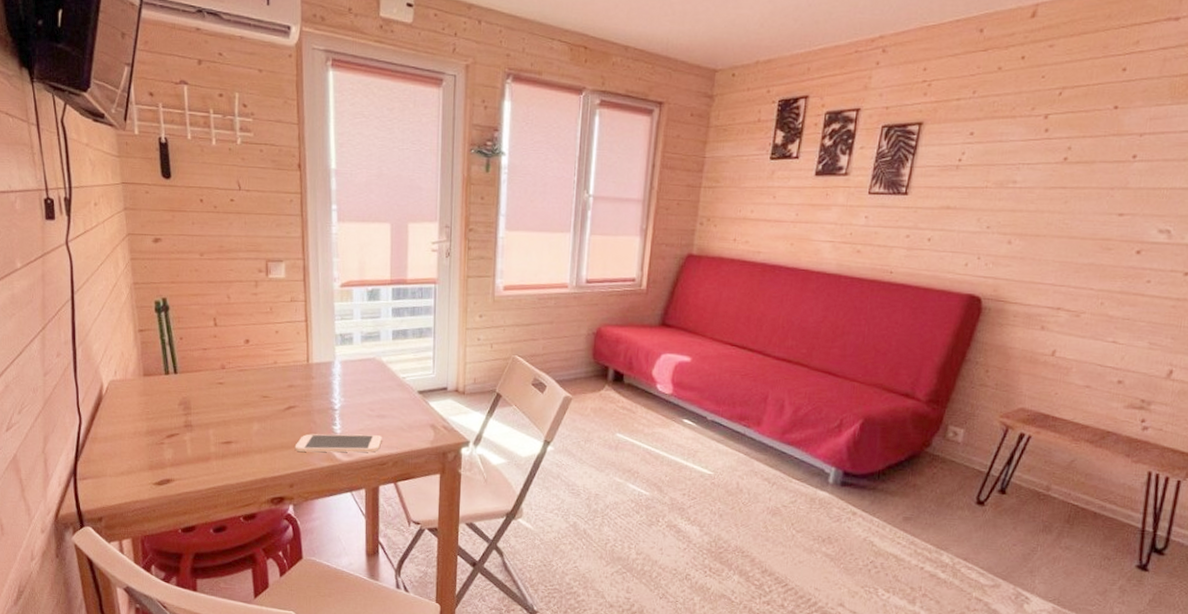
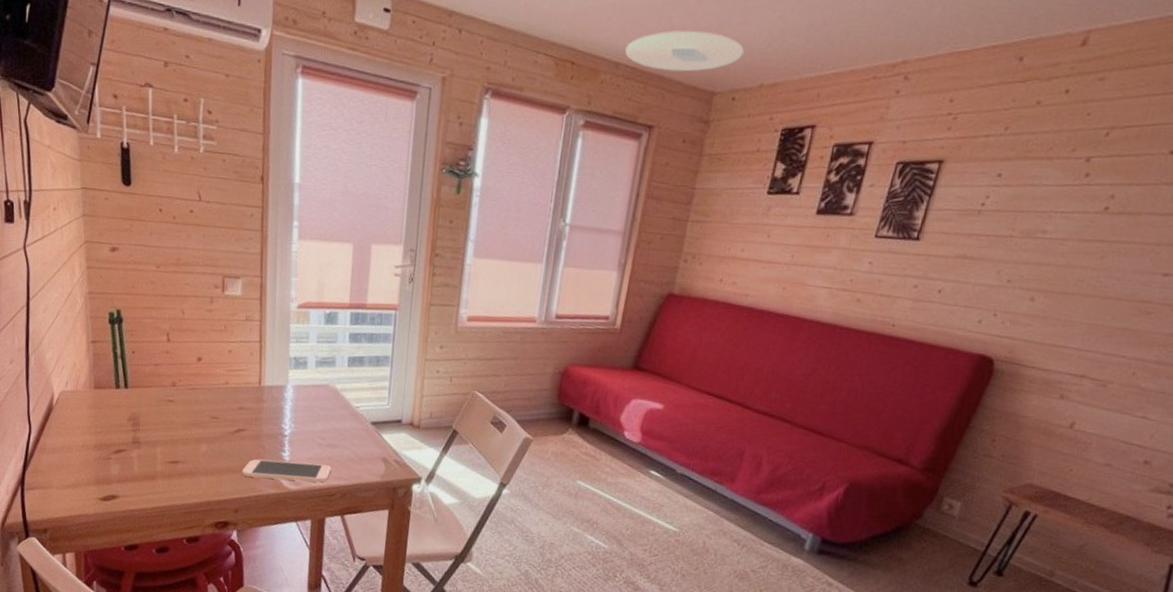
ceiling light: none [633,15,739,52] -> present [625,30,744,72]

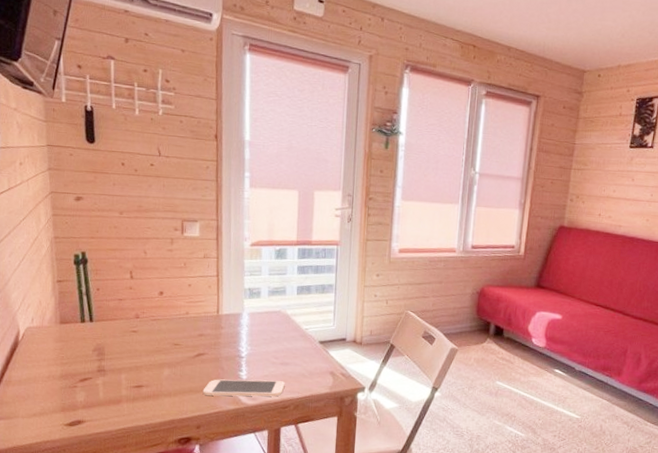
ceiling light: present [625,30,744,72] -> none [515,23,604,55]

